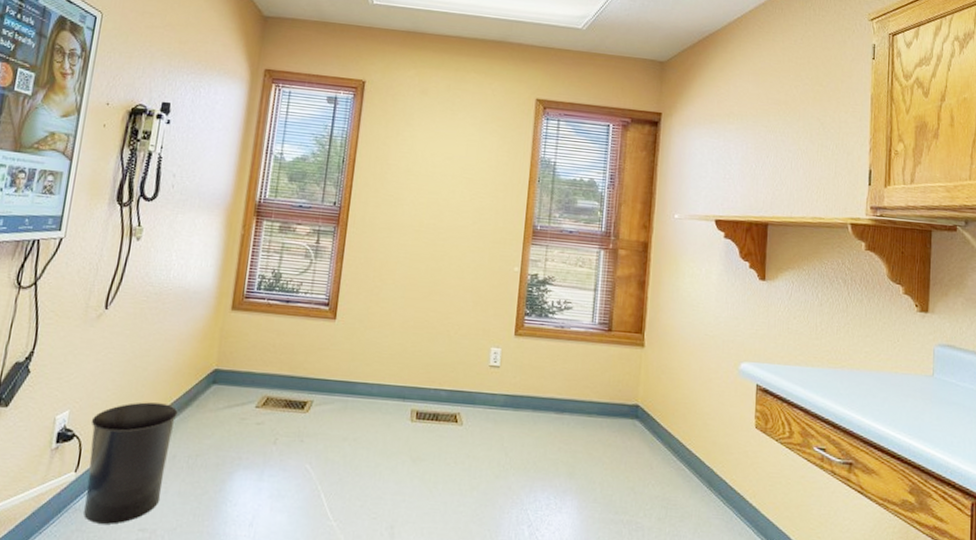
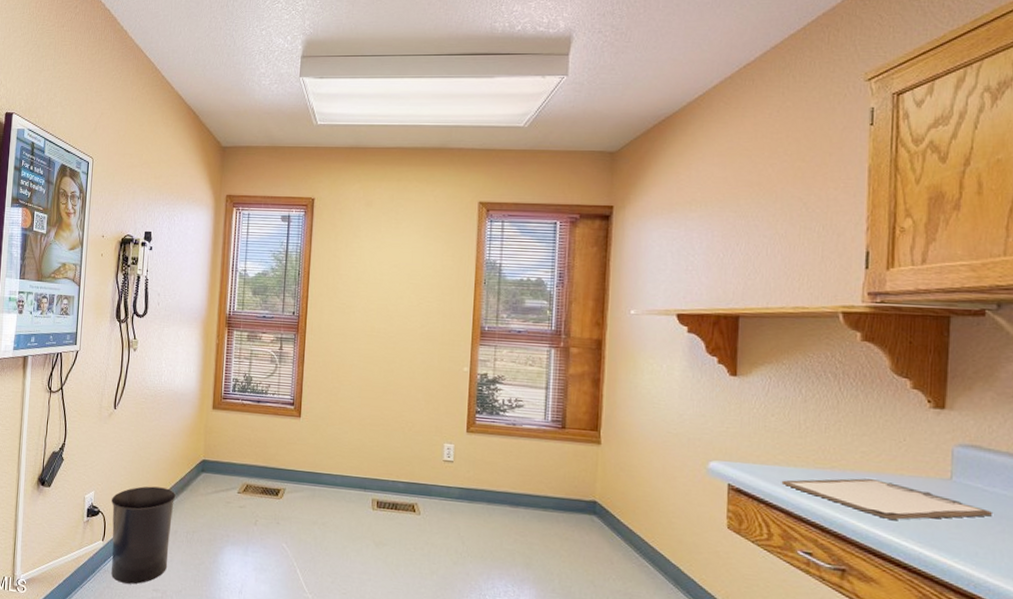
clipboard: none [801,376,964,415] -> present [781,478,994,520]

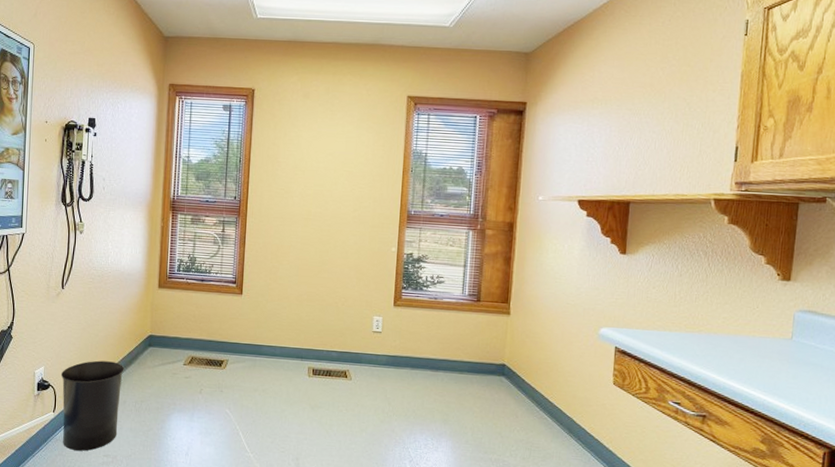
clipboard: present [781,478,994,520] -> none [658,340,822,374]

